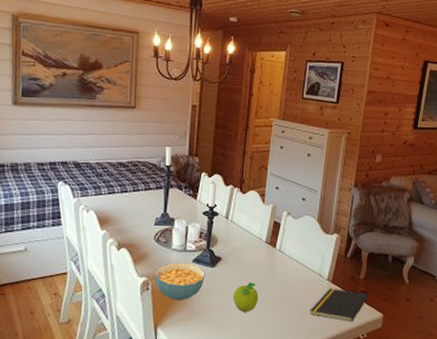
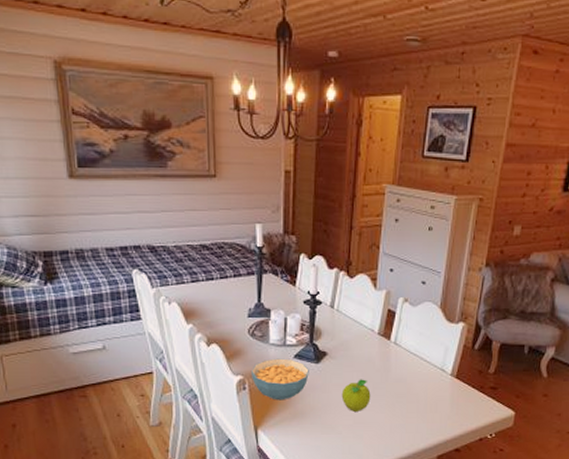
notepad: present [310,288,369,322] -> none [430,384,500,420]

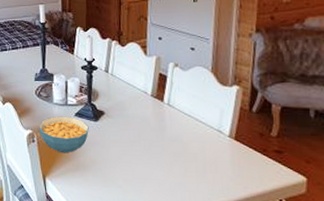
fruit: present [341,379,371,413] -> none [120,137,148,168]

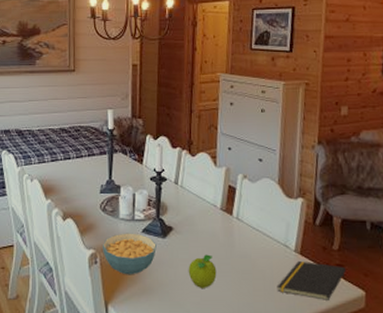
fruit: none [120,137,148,168] -> present [188,254,217,289]
notepad: none [209,145,286,184] -> present [276,260,347,300]

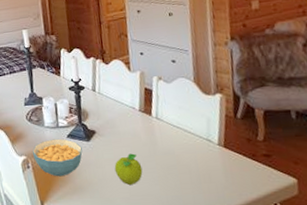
notepad: present [276,260,347,300] -> none [203,153,275,190]

